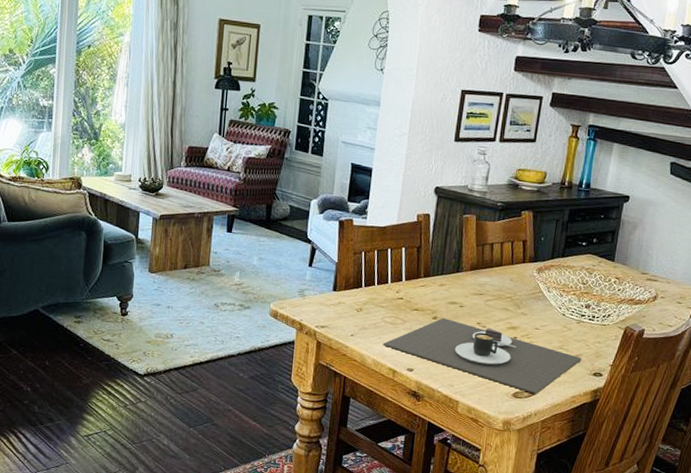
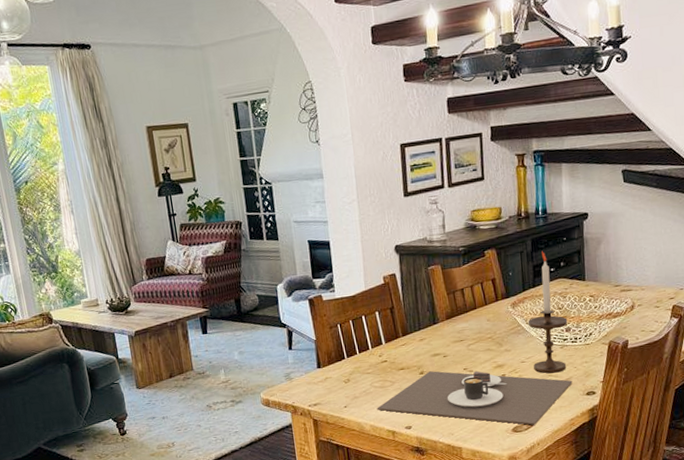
candlestick: none [546,223,589,347] -> present [528,250,568,374]

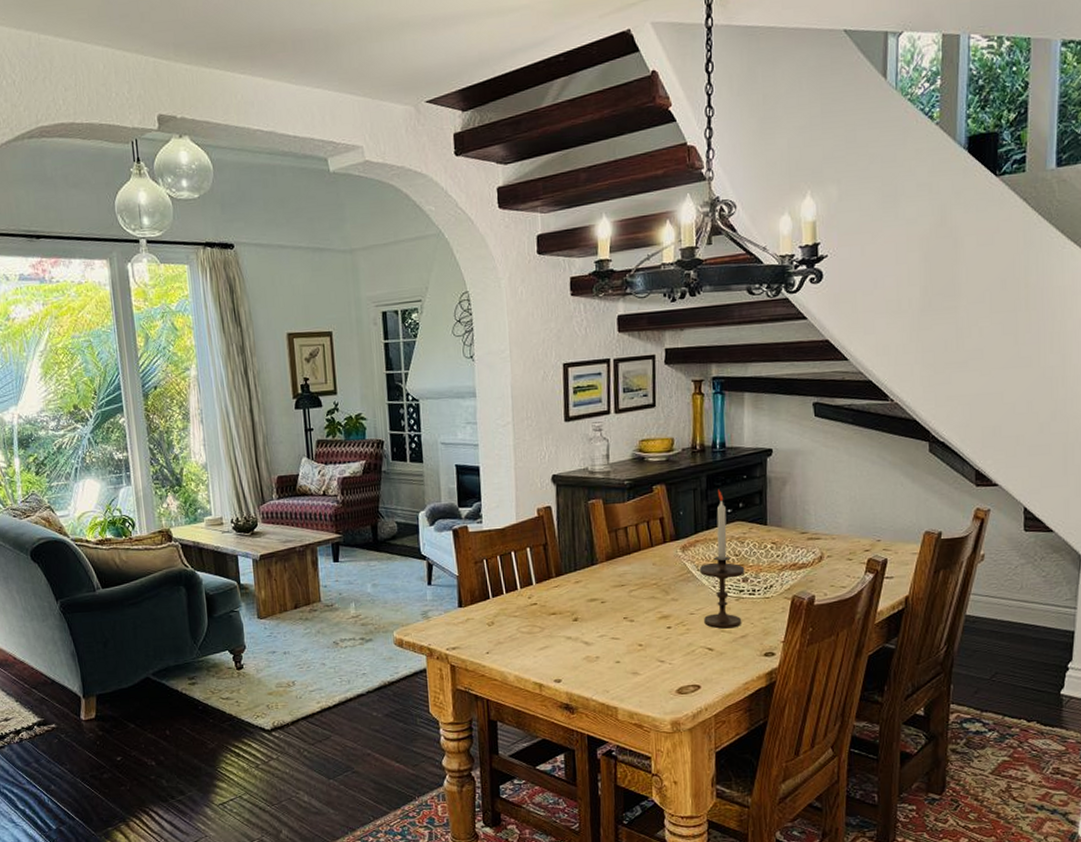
place setting: present [377,371,573,426] -> none [523,618,749,687]

